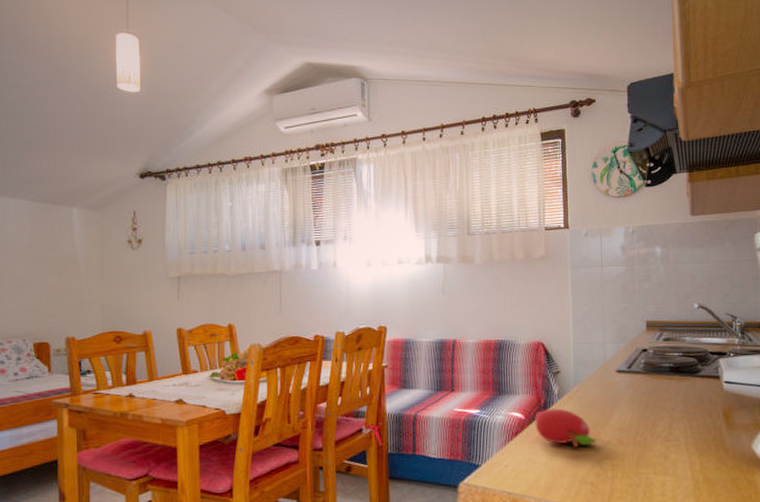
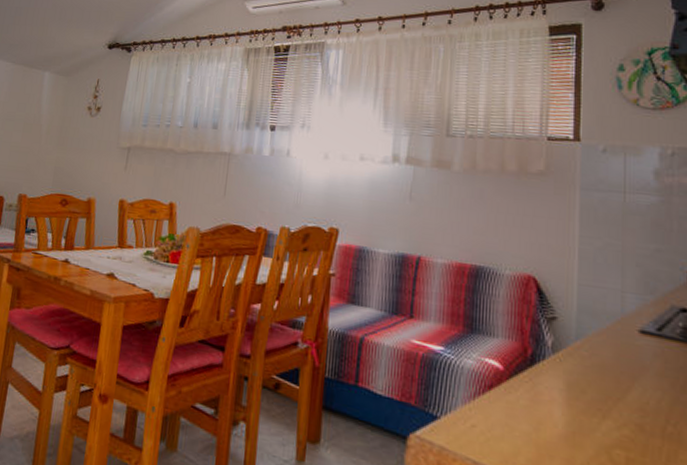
fruit: present [535,408,595,448] -> none [517,363,603,423]

